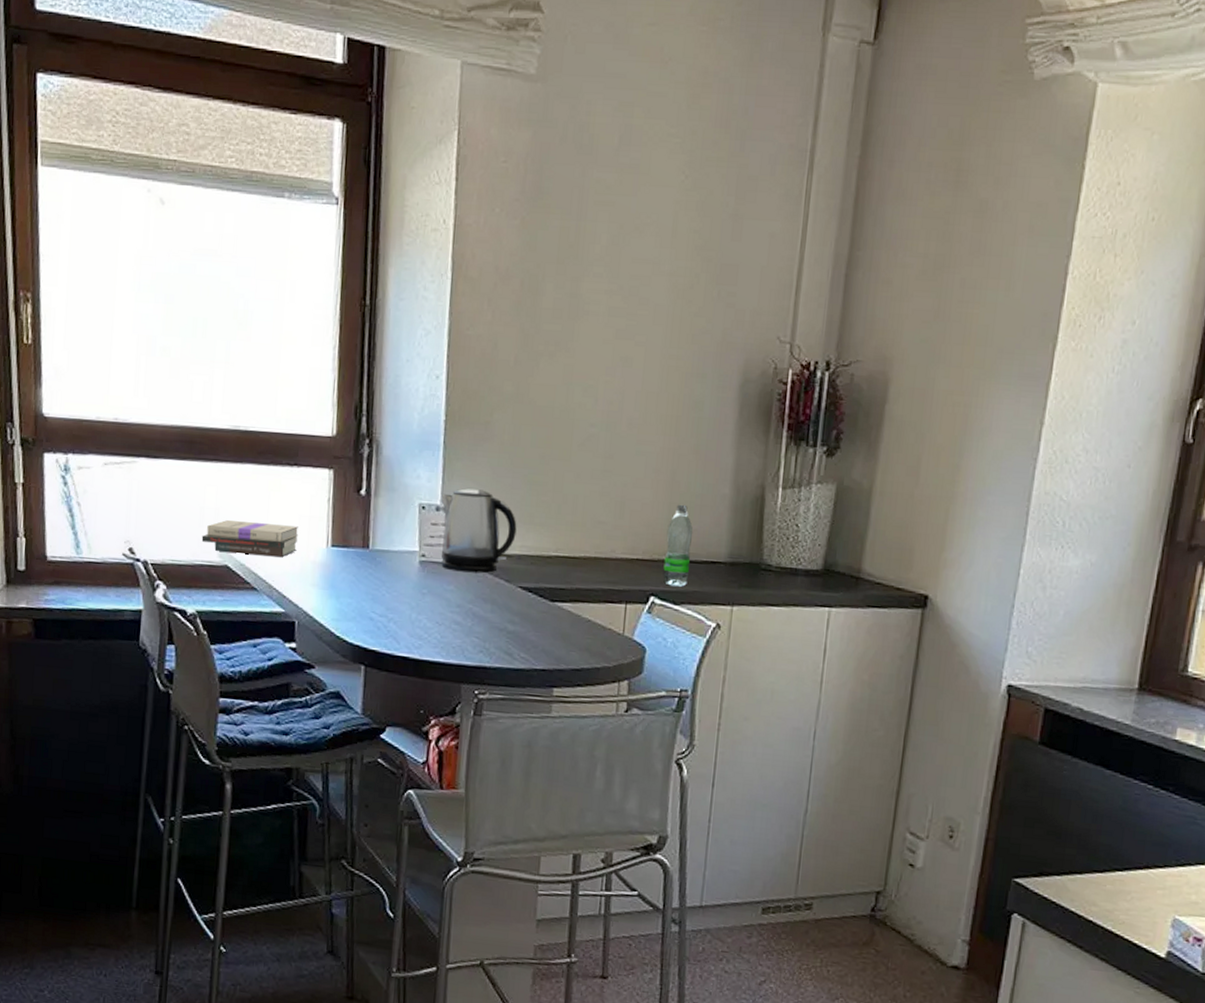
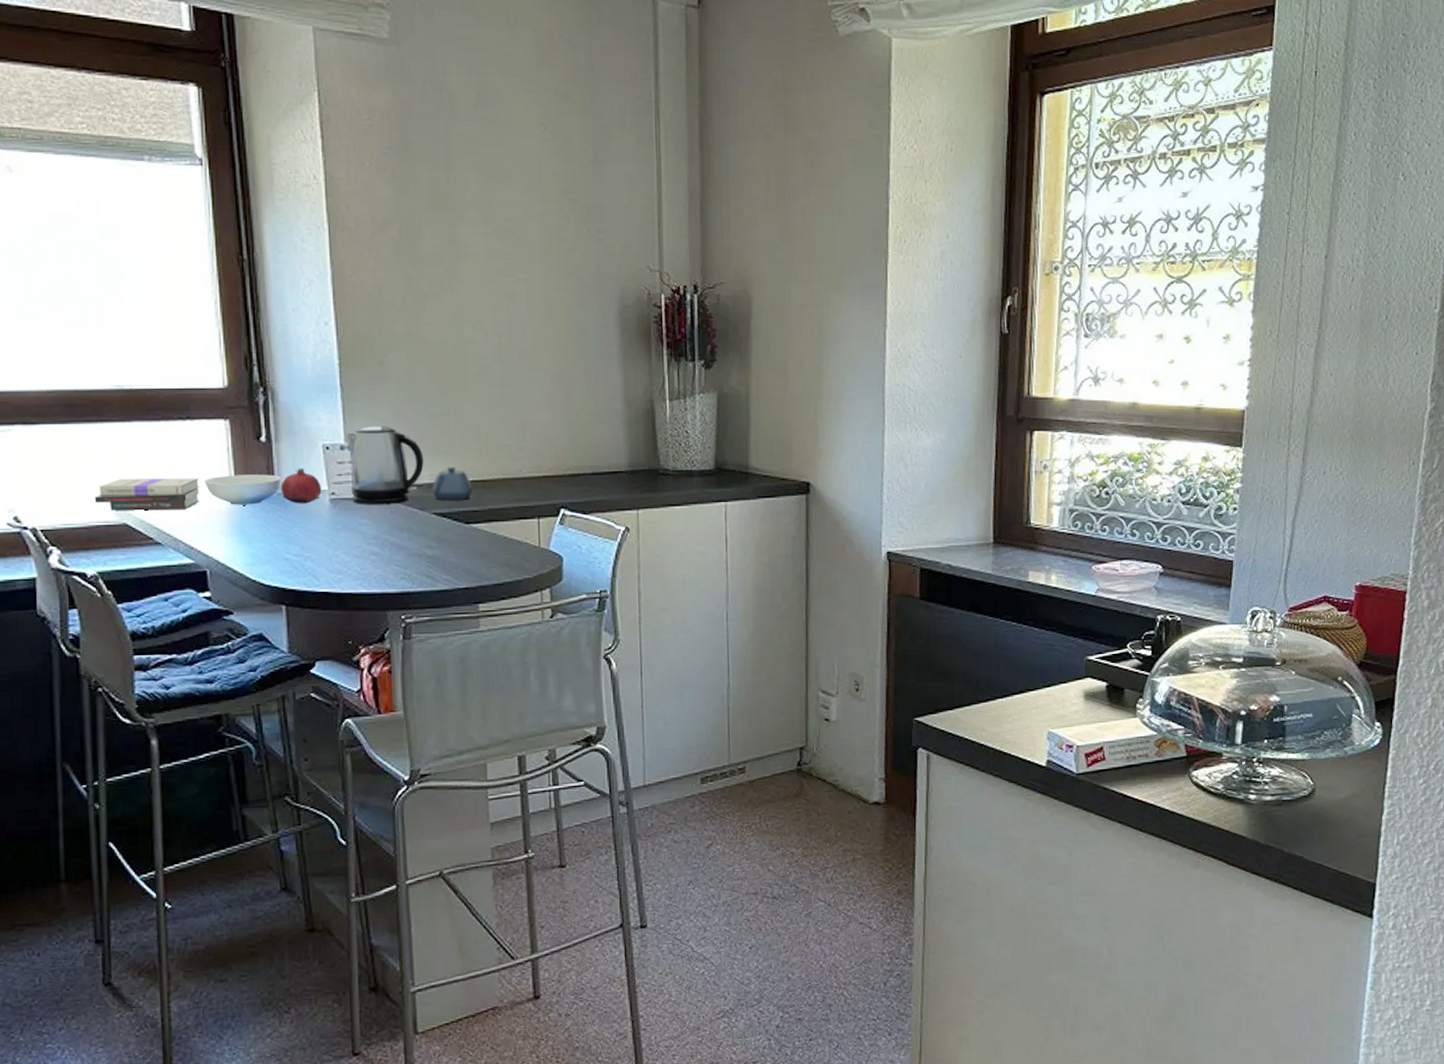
bowl: none [303,526,377,559] -> present [204,474,283,505]
fruit: none [374,525,413,564] -> present [280,467,322,504]
sugar bowl: none [521,538,562,576] -> present [432,466,472,500]
bottle: present [662,504,693,587] -> none [568,422,595,498]

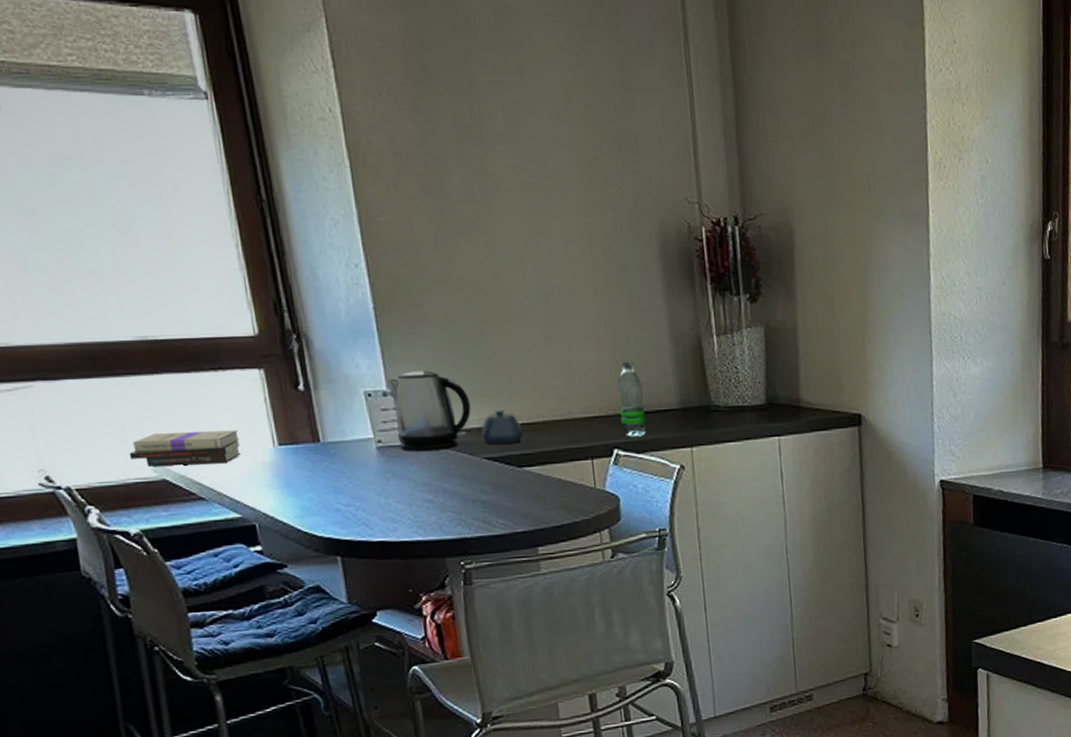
bowl: present [204,474,283,505] -> none [243,424,326,457]
fruit: present [280,467,322,504] -> none [324,416,368,454]
bottle: none [568,422,595,498] -> present [617,361,647,437]

